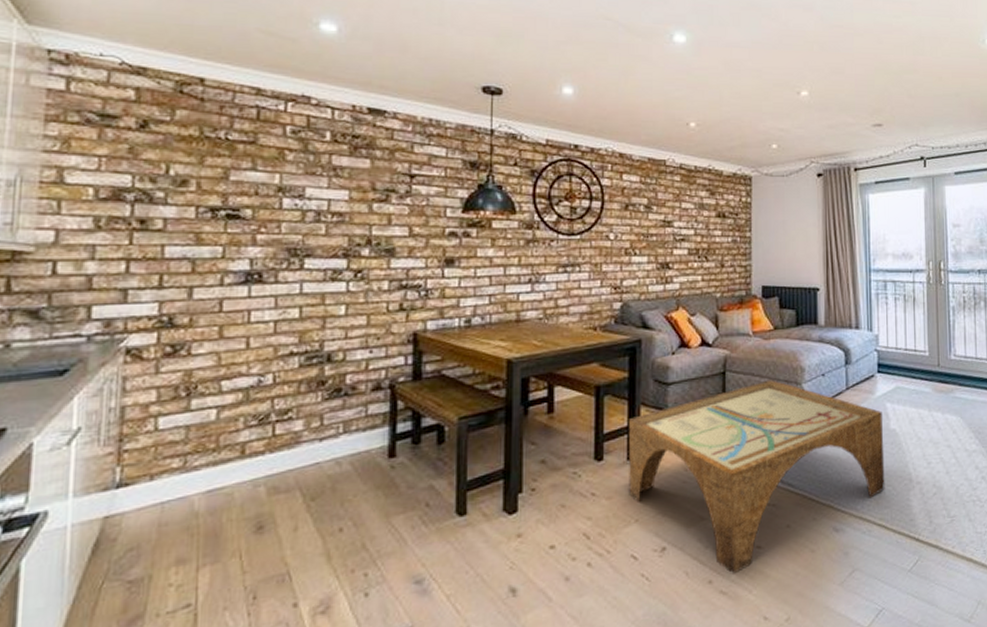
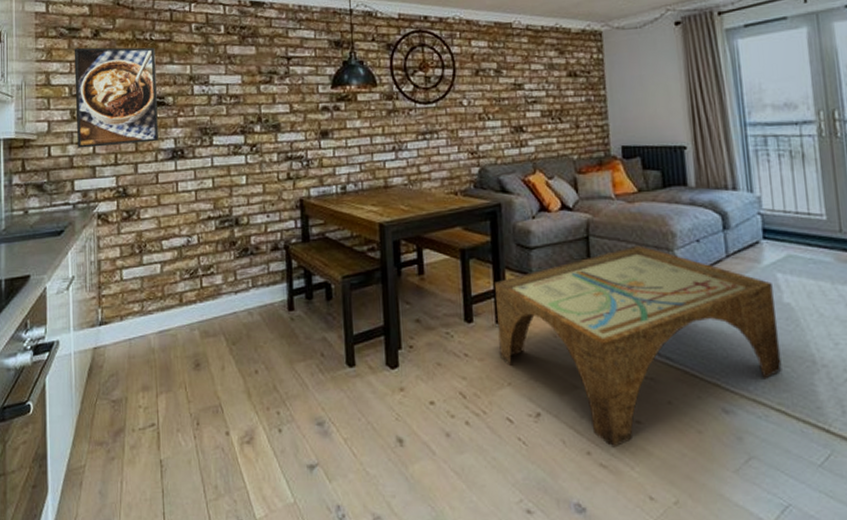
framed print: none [101,139,232,266] -> present [74,47,158,148]

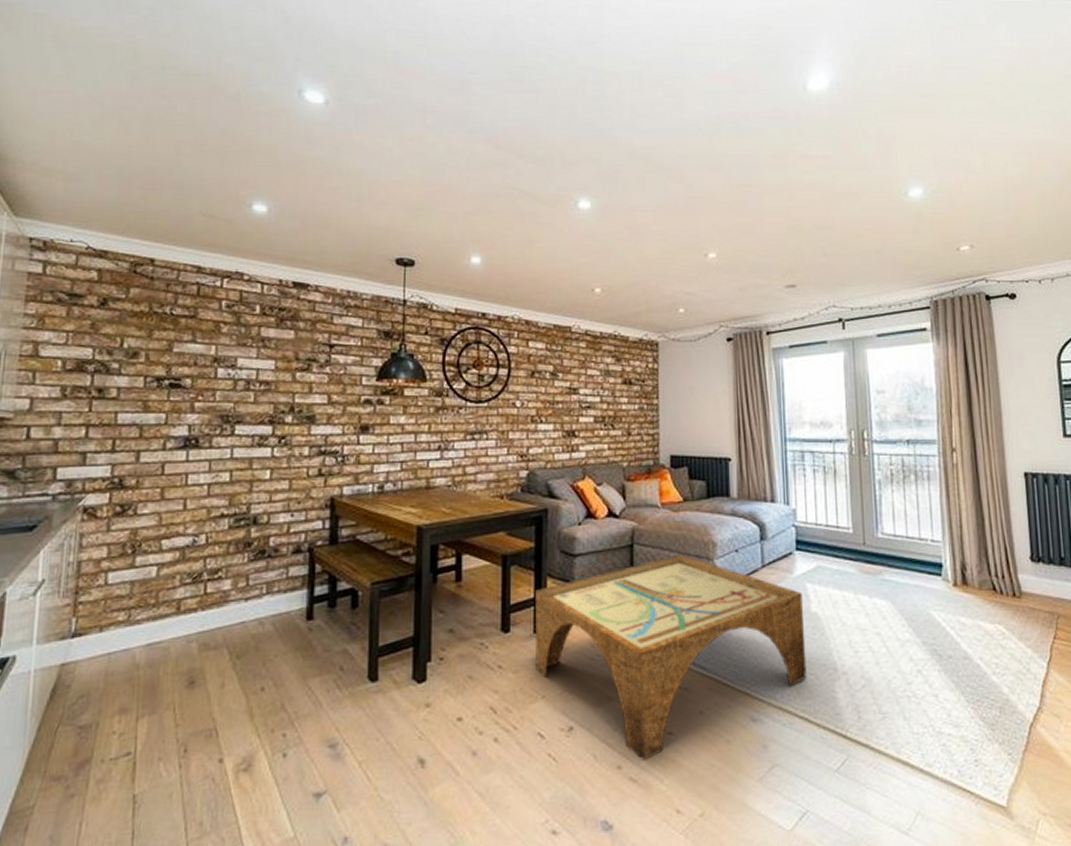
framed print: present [74,47,158,148] -> none [66,316,175,431]

